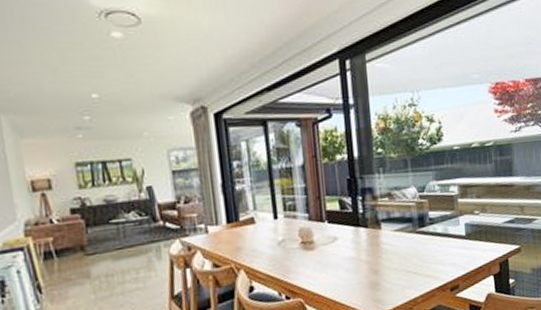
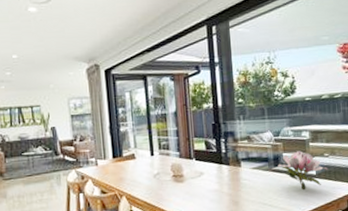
flower: none [423,208,479,254] -> present [278,151,328,191]

